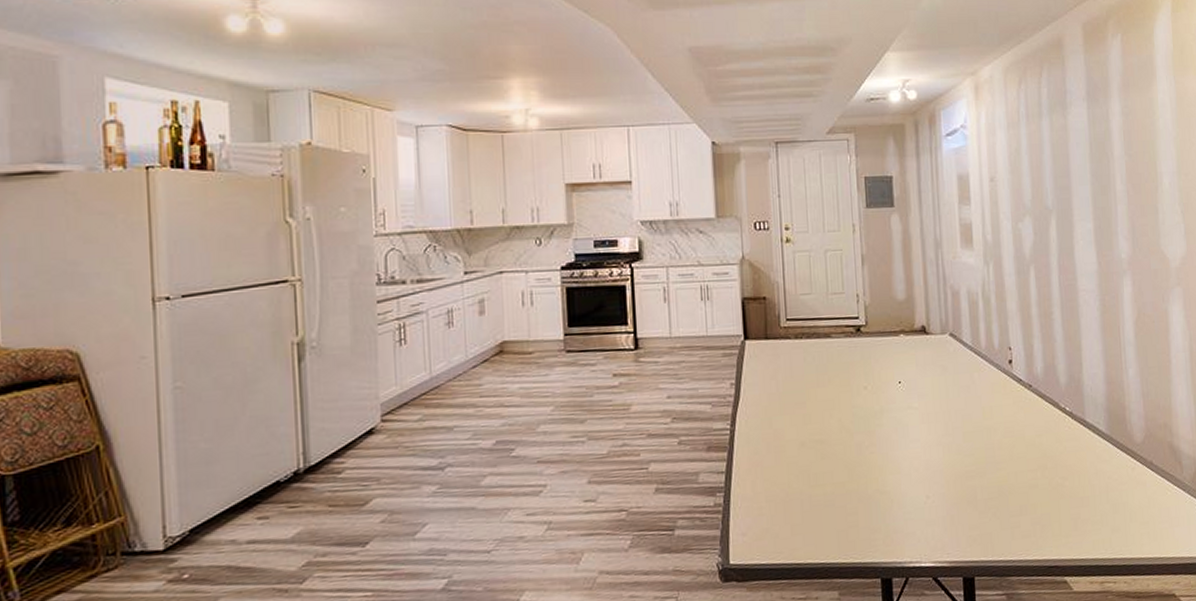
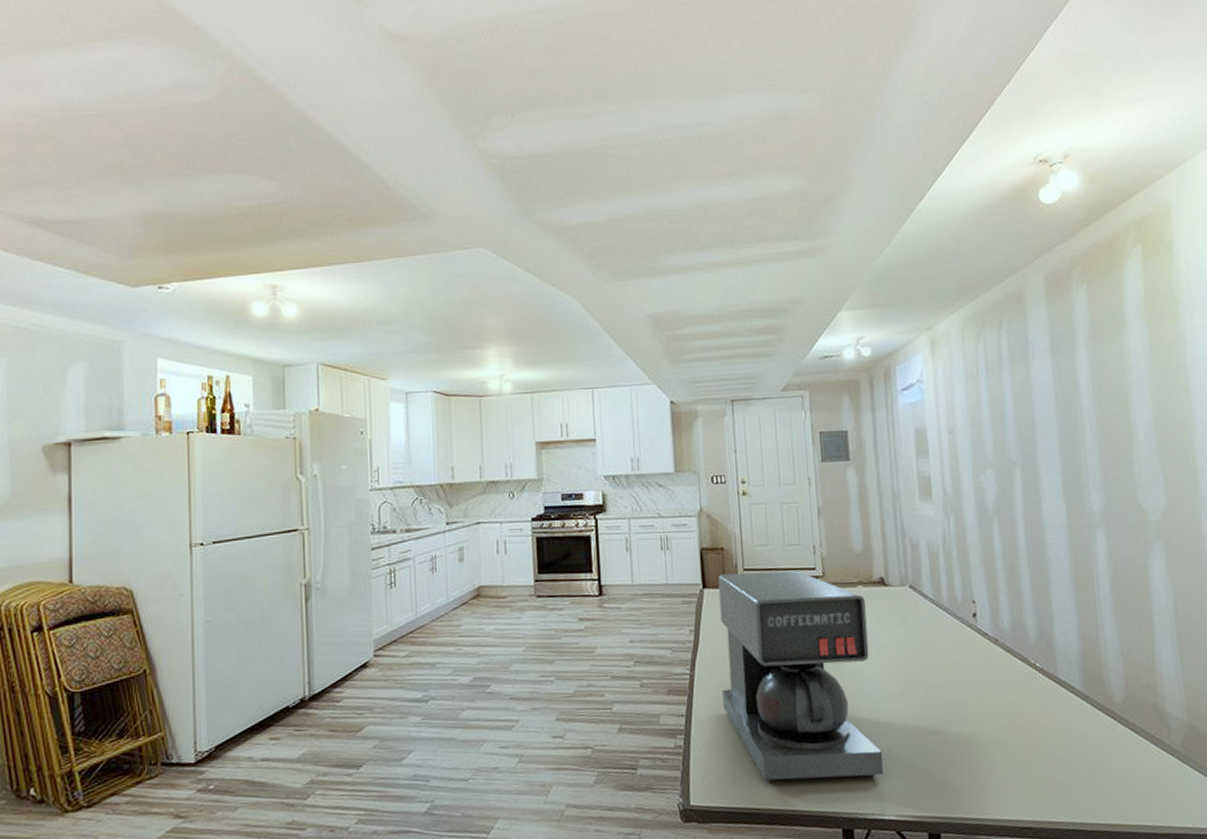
coffee maker: none [760,319,923,536] -> present [718,570,884,782]

